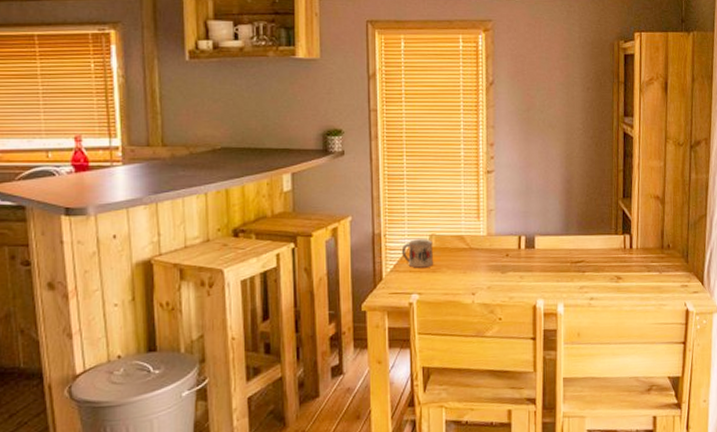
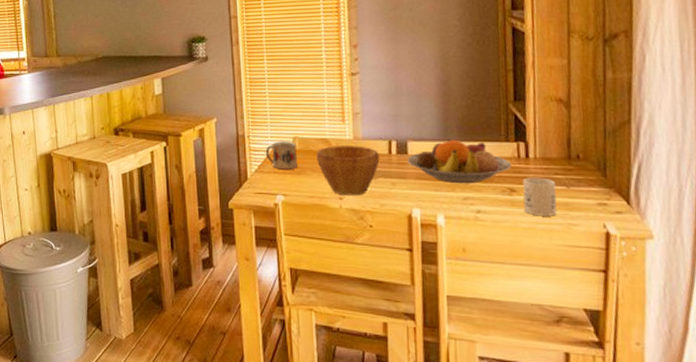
bowl: none [452,241,510,291] -> present [316,146,380,196]
fruit bowl: none [534,232,620,274] -> present [407,138,512,184]
mug: none [627,265,652,300] -> present [522,177,557,216]

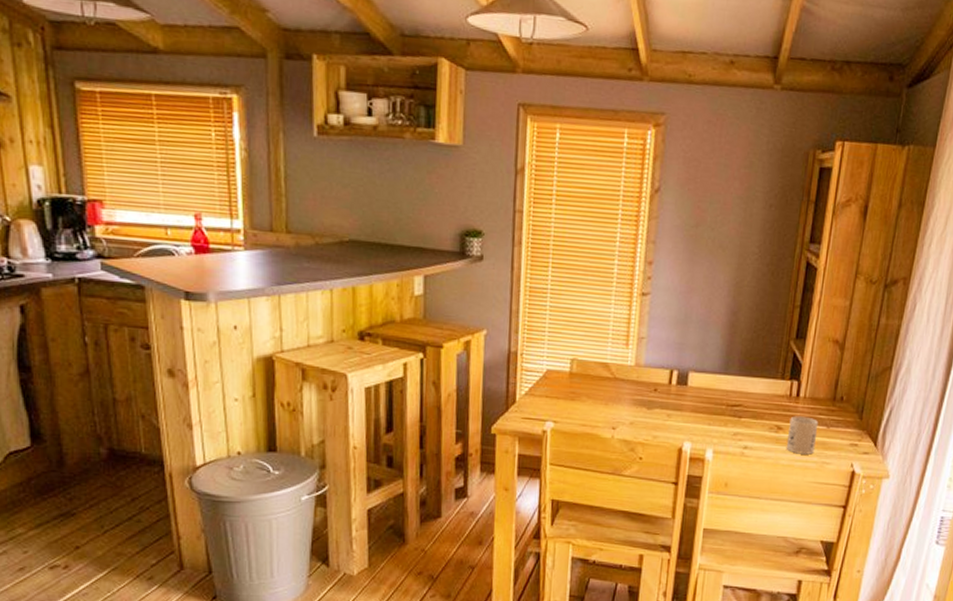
mug: present [265,141,297,170] -> none [538,362,574,395]
bowl: present [316,146,380,196] -> none [594,371,659,426]
fruit bowl: present [407,138,512,184] -> none [686,372,783,420]

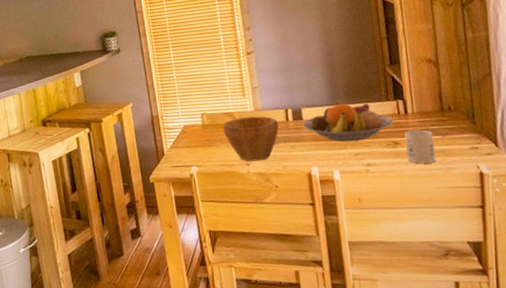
bowl: none [594,371,659,426] -> present [223,116,279,162]
fruit bowl: none [686,372,783,420] -> present [303,102,394,142]

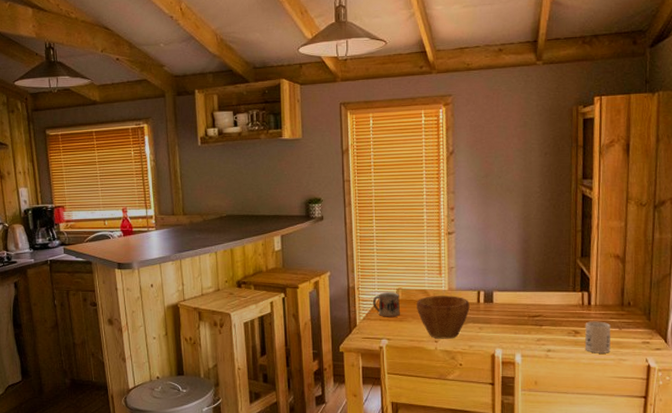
mug: none [178,117,207,144] -> present [372,292,400,317]
fruit bowl: present [303,102,394,142] -> none [493,289,577,328]

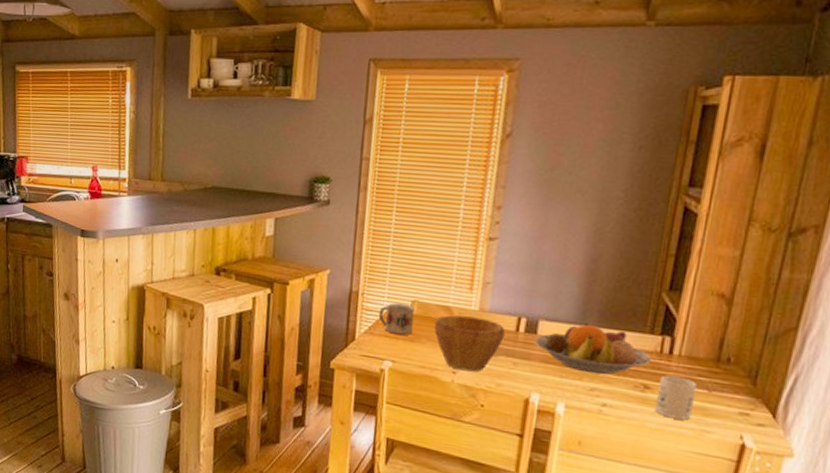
fruit bowl: none [493,289,577,328] -> present [535,322,652,375]

